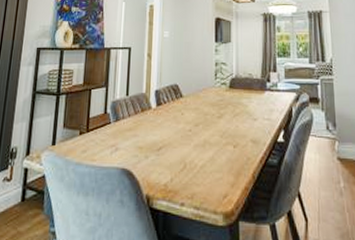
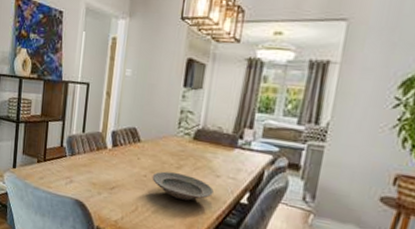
plate: none [197,123,253,149] -> present [152,171,214,201]

